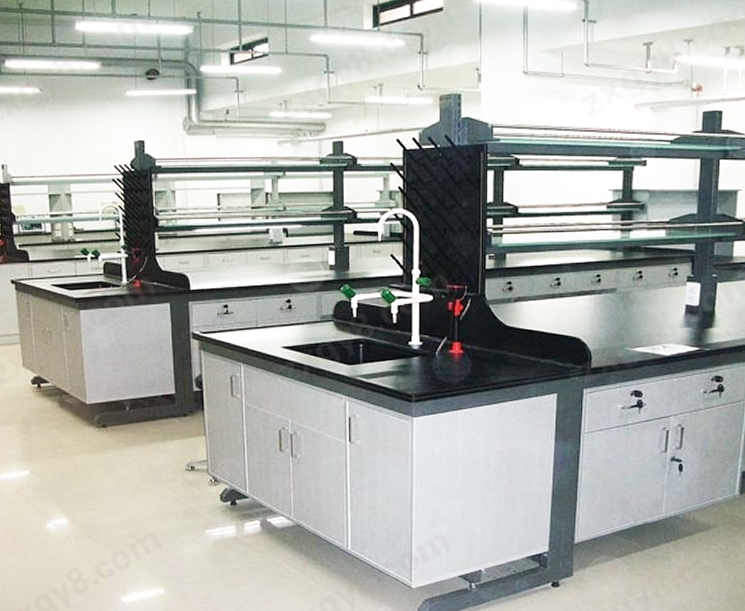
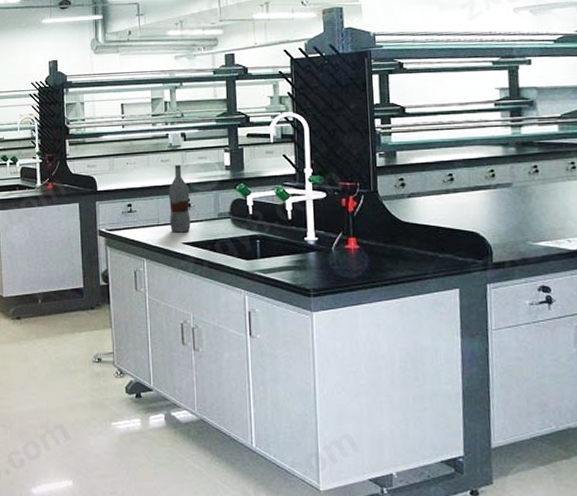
bottle: none [268,263,291,336] -> present [168,164,191,233]

